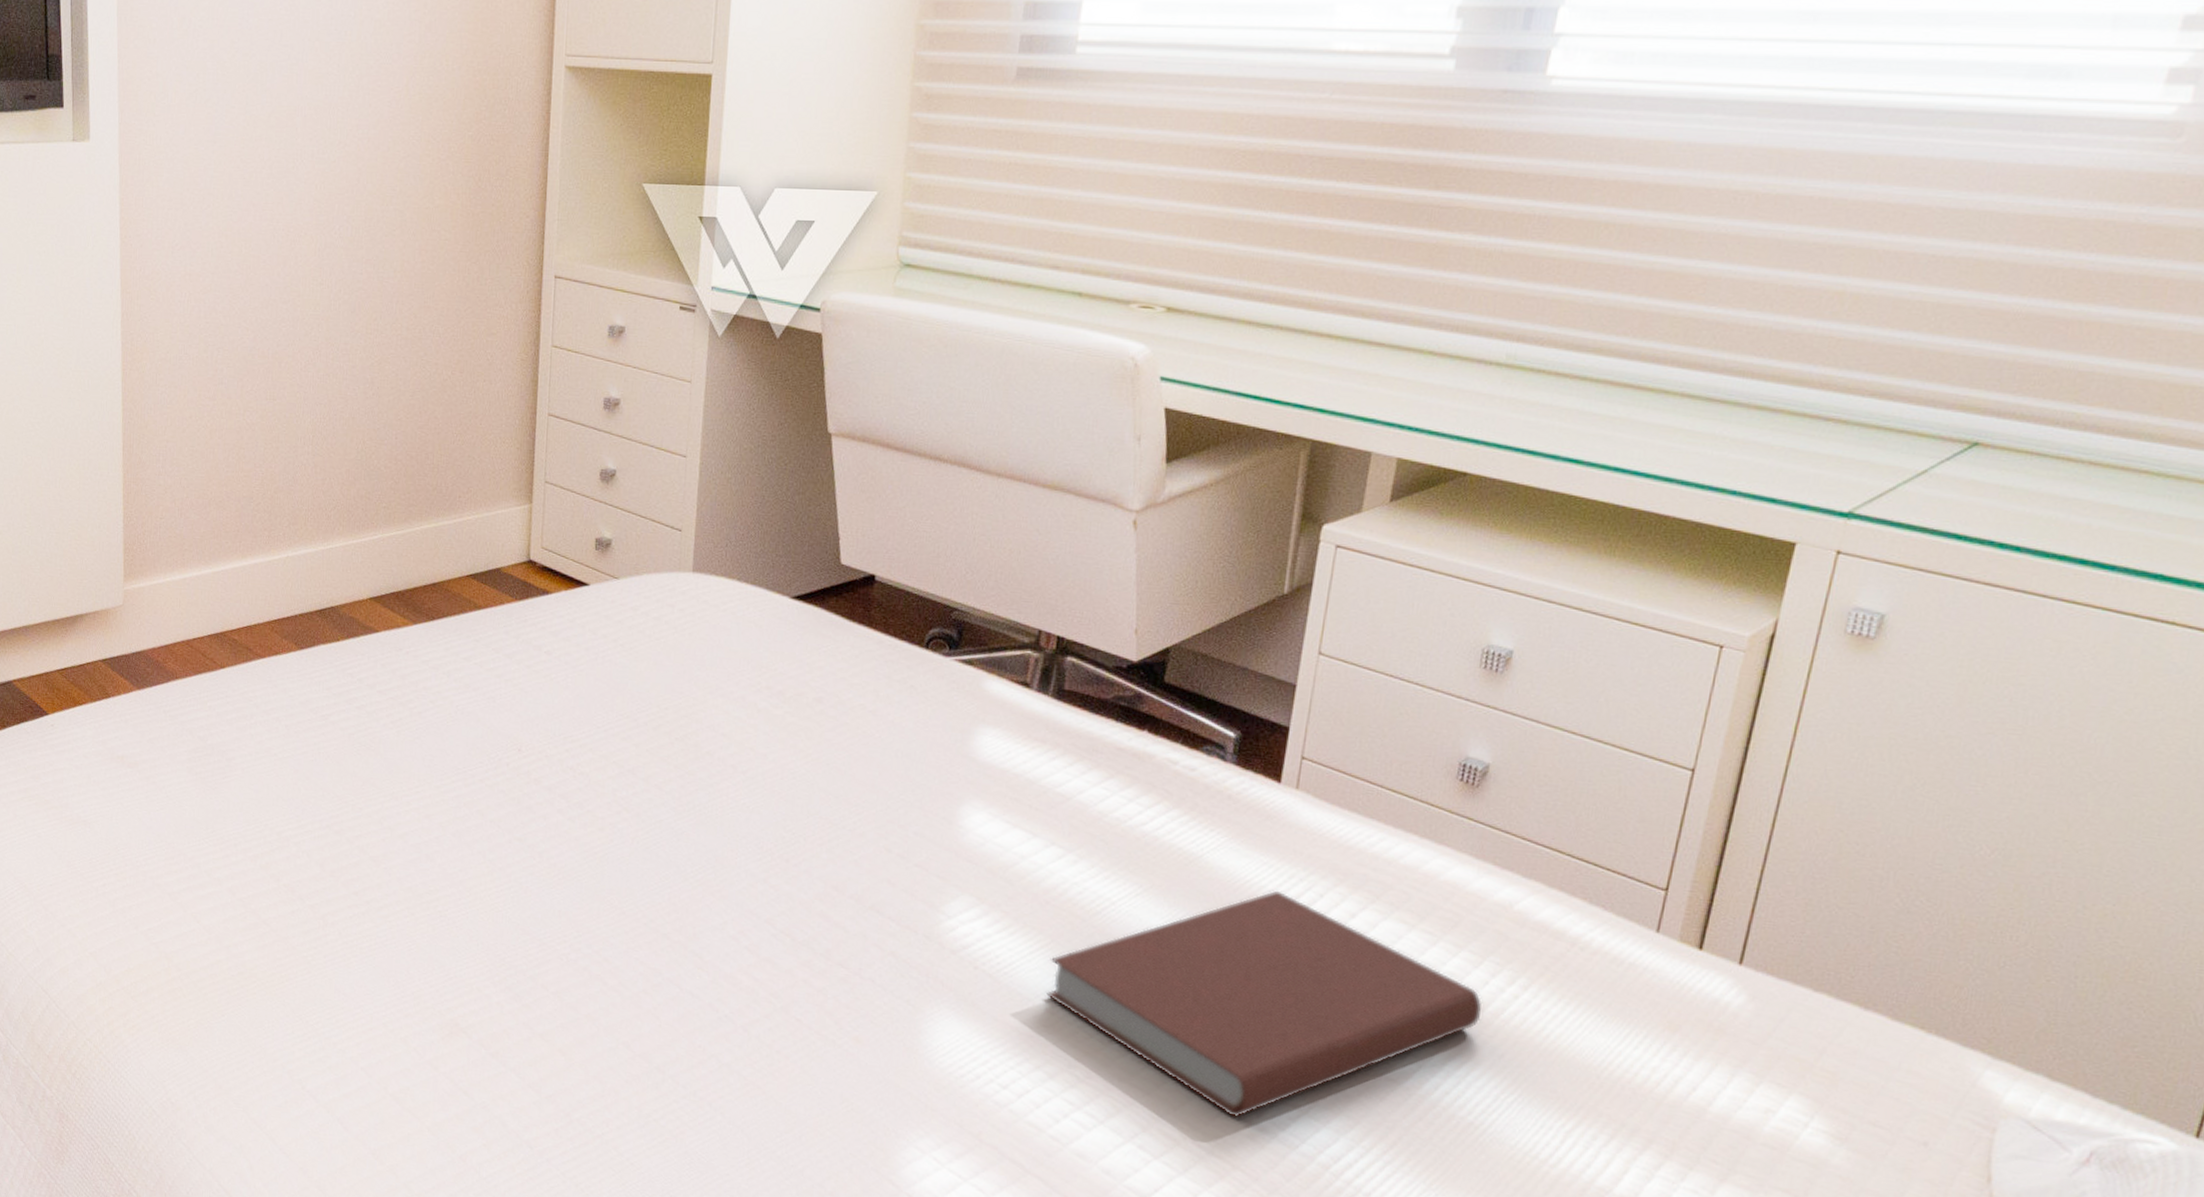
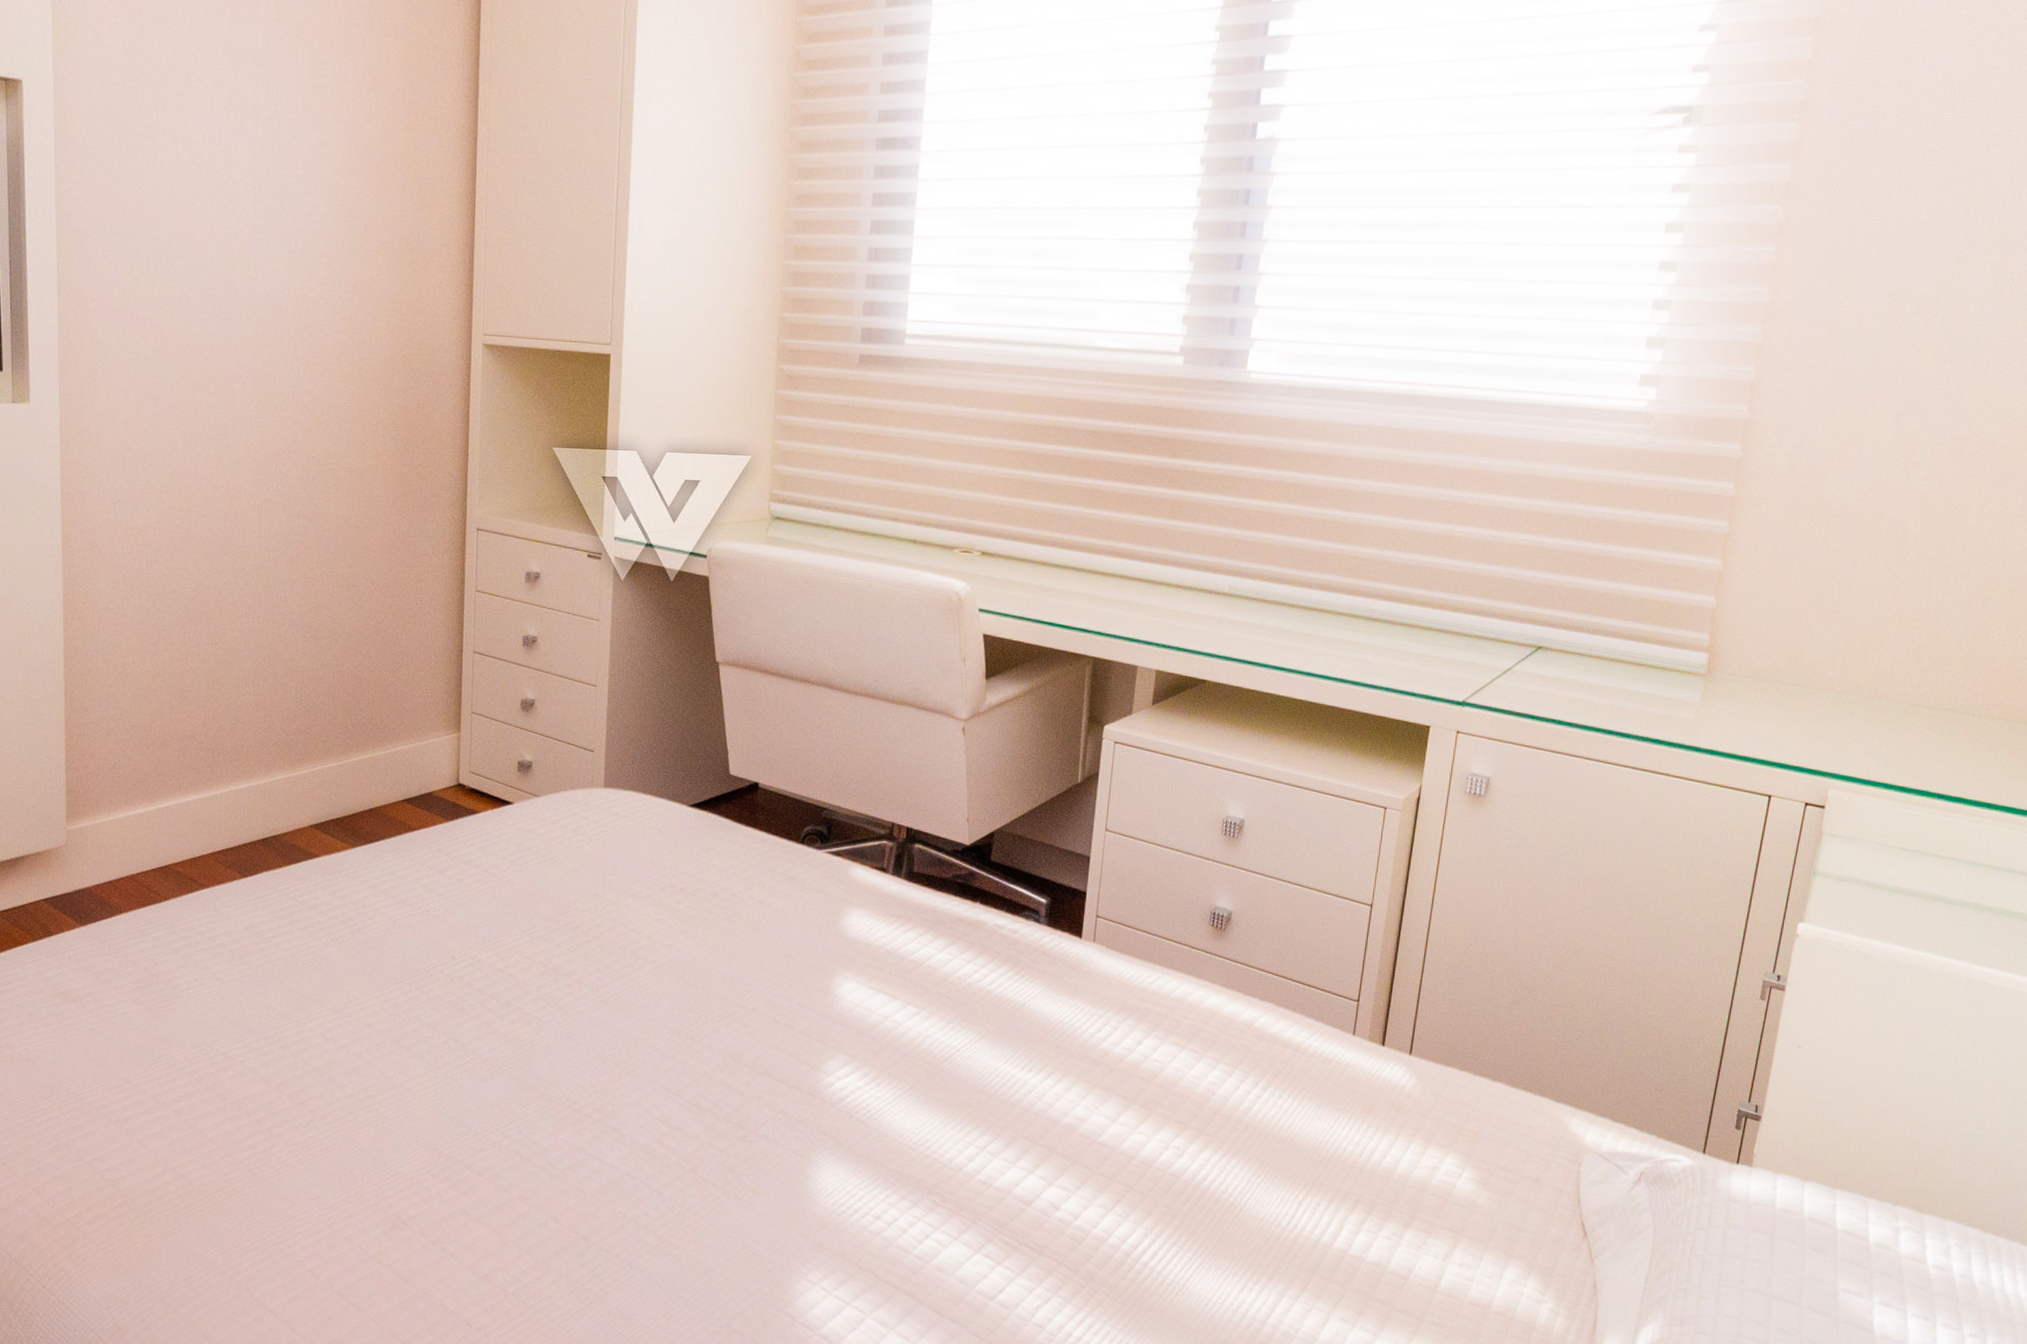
book: present [1046,890,1483,1118] -> none [908,1027,1236,1221]

